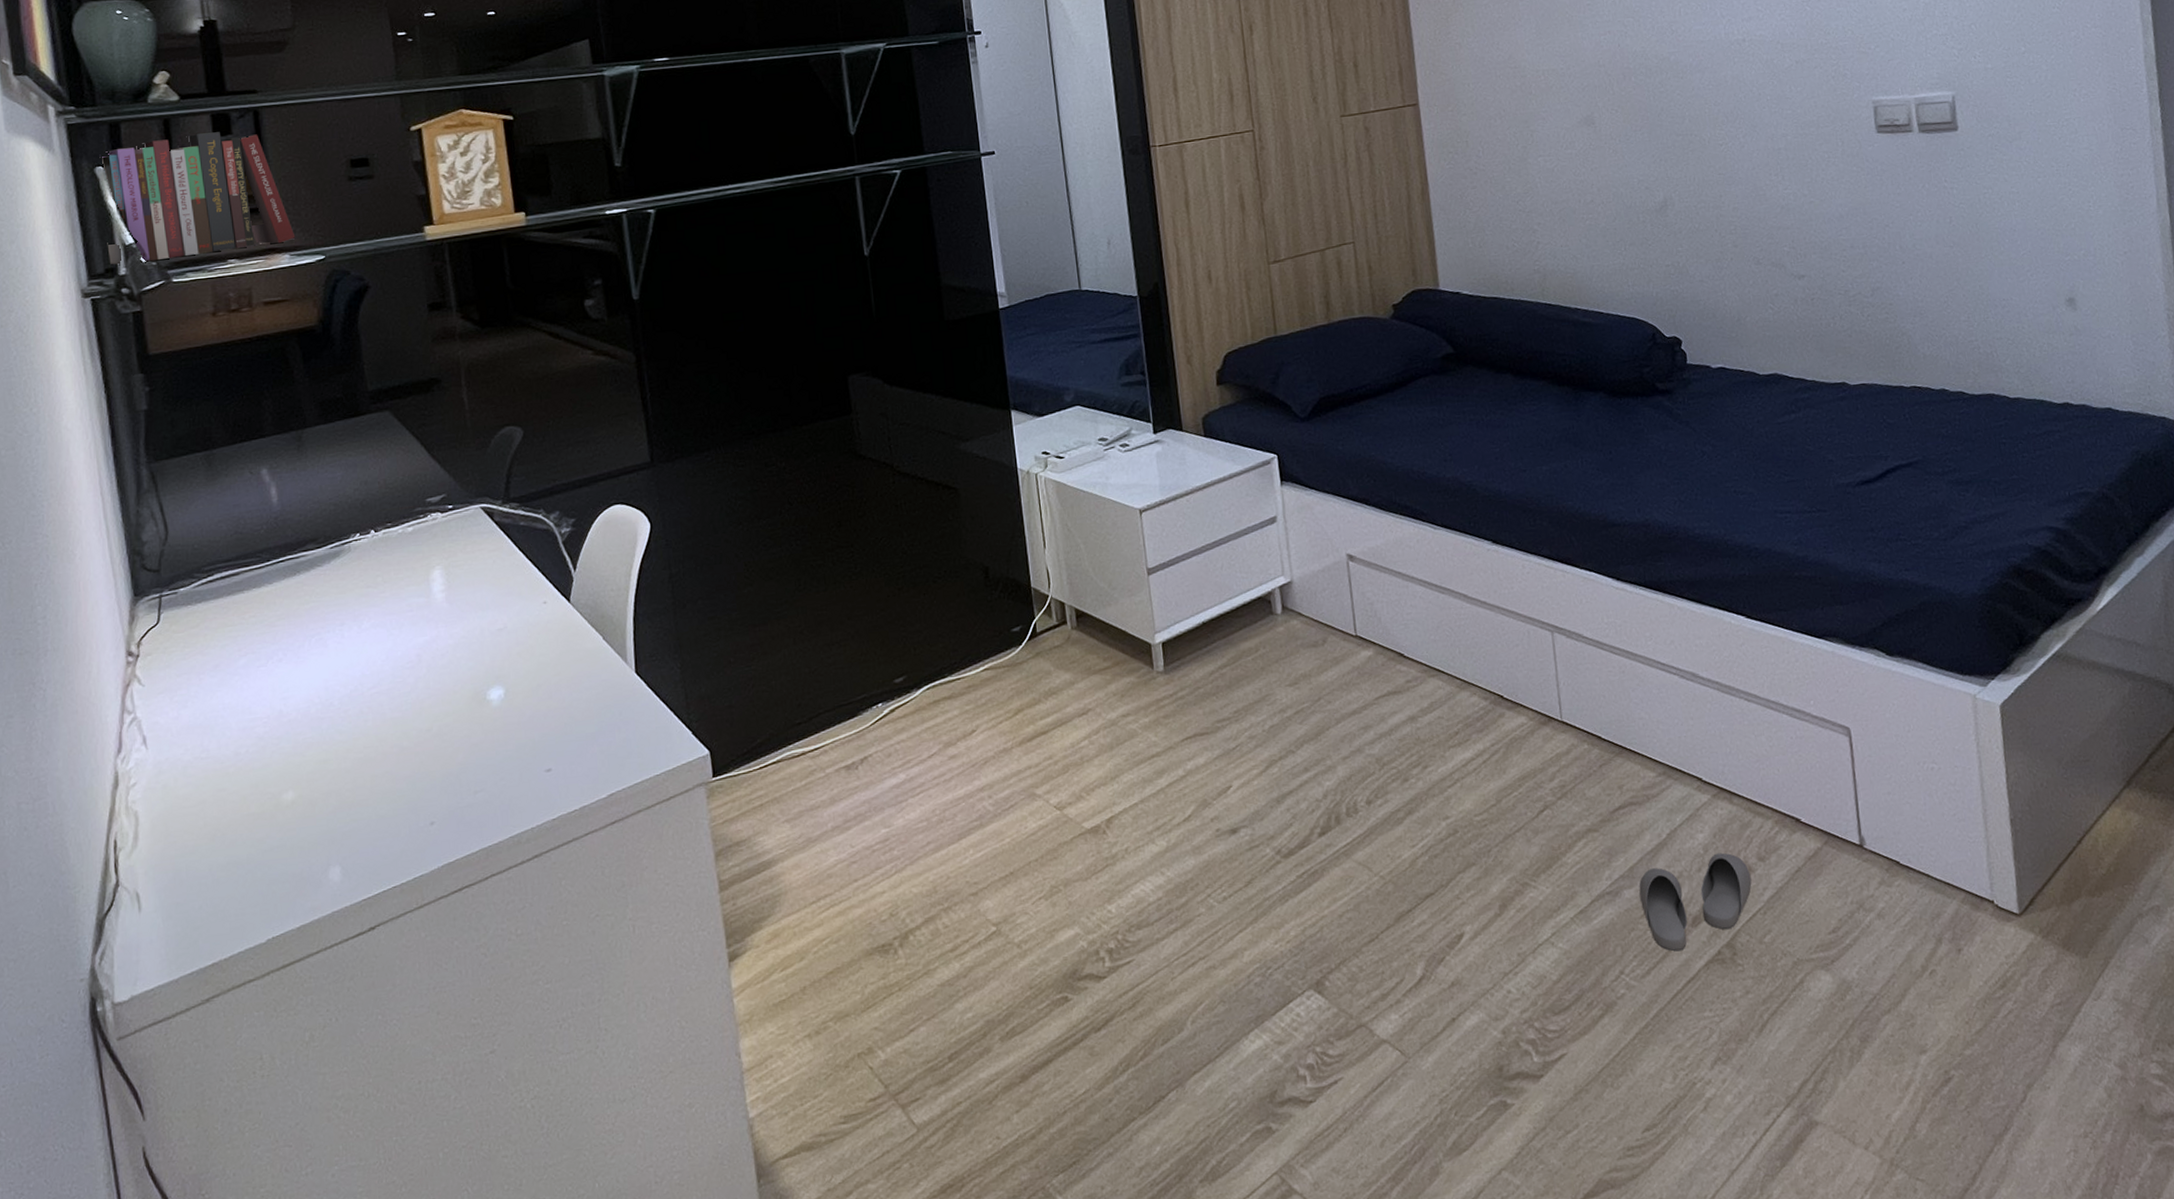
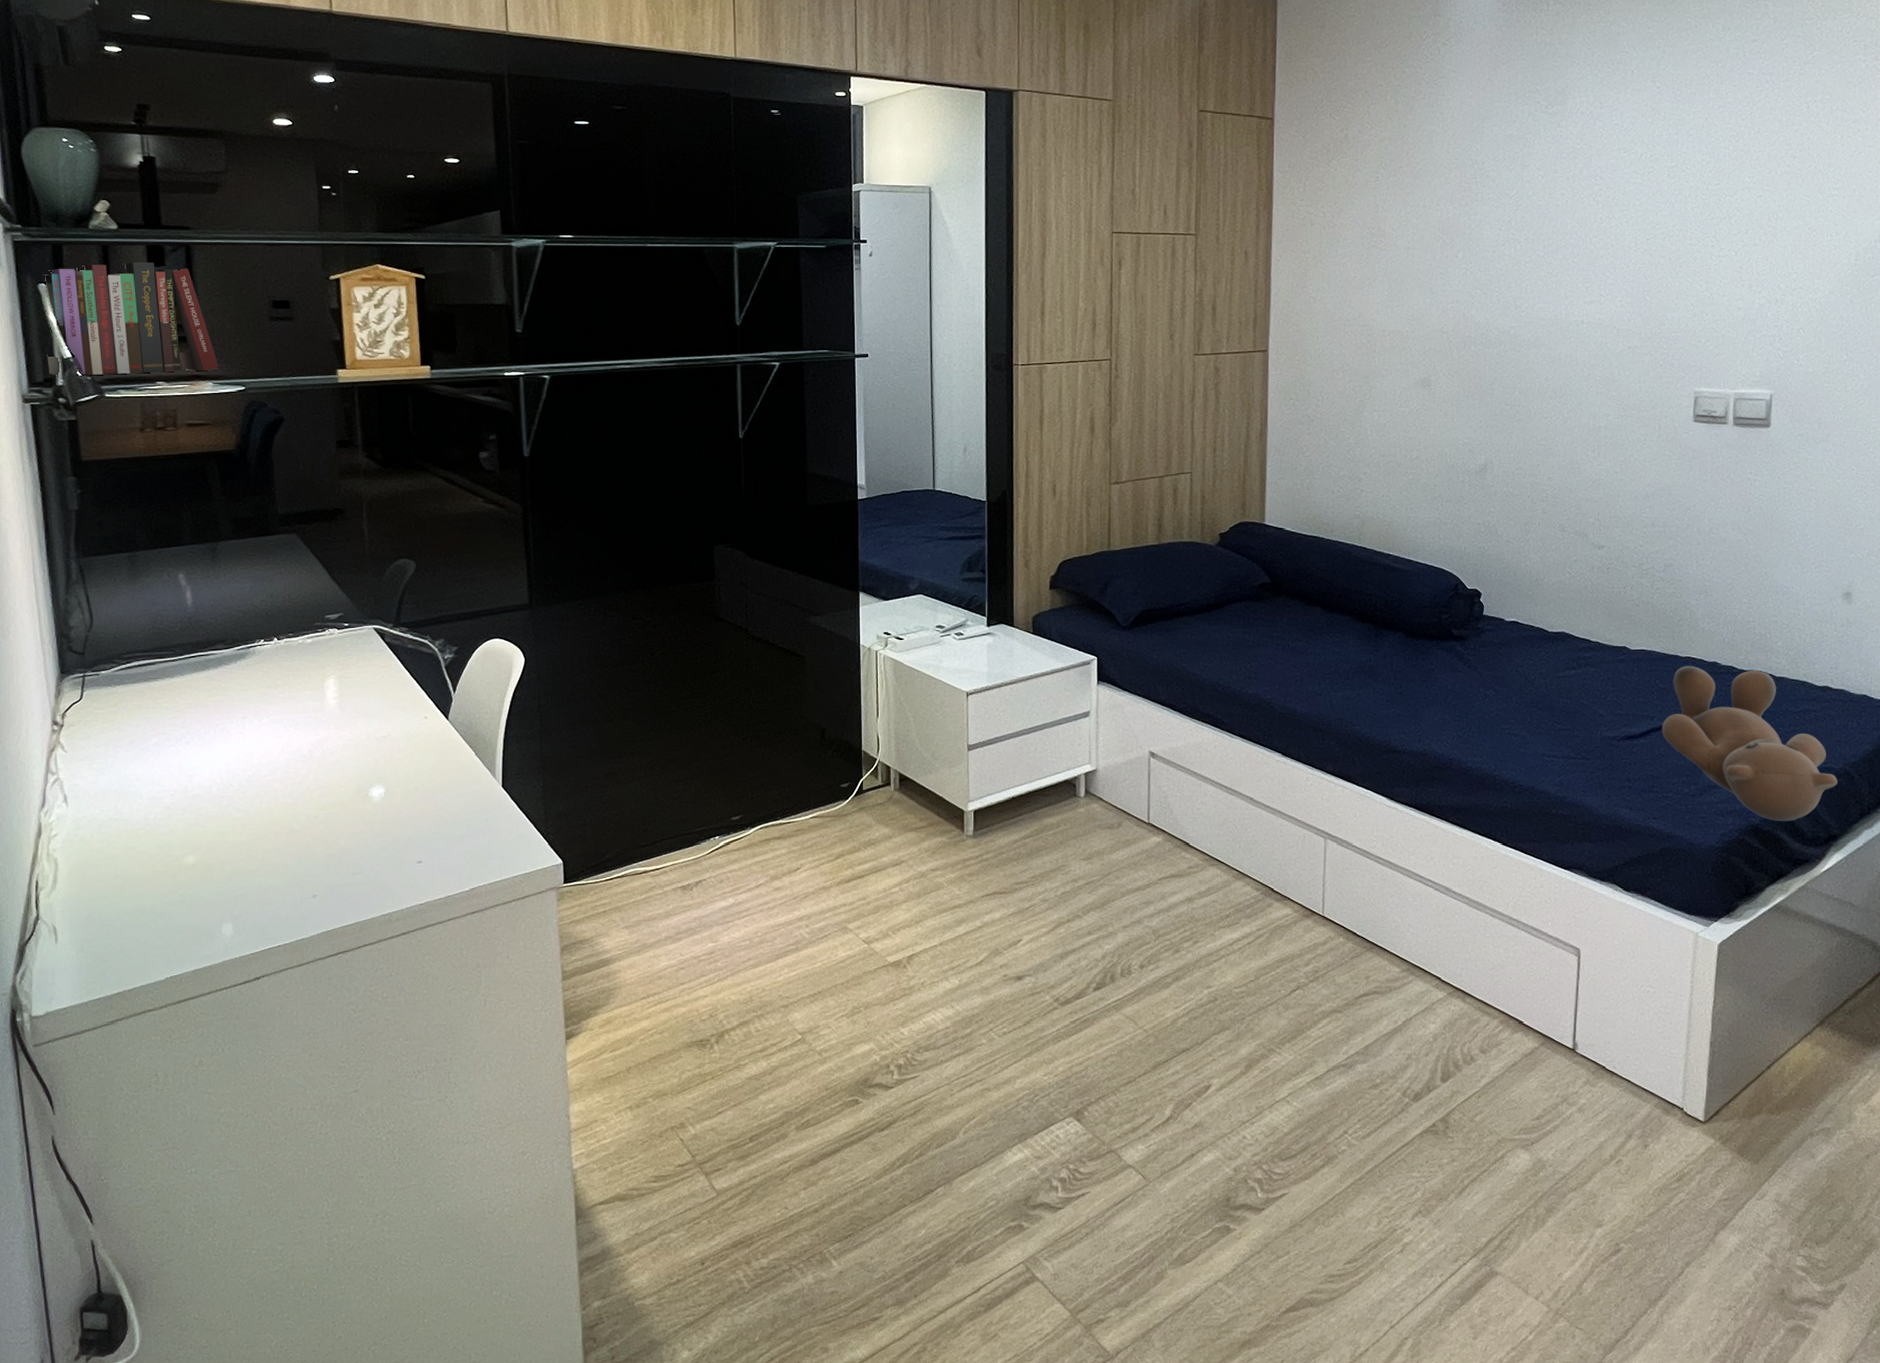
slippers: present [1639,852,1752,952] -> none [1371,1042,1472,1120]
teddy bear: none [1898,392,2098,559] -> present [1661,665,1838,821]

